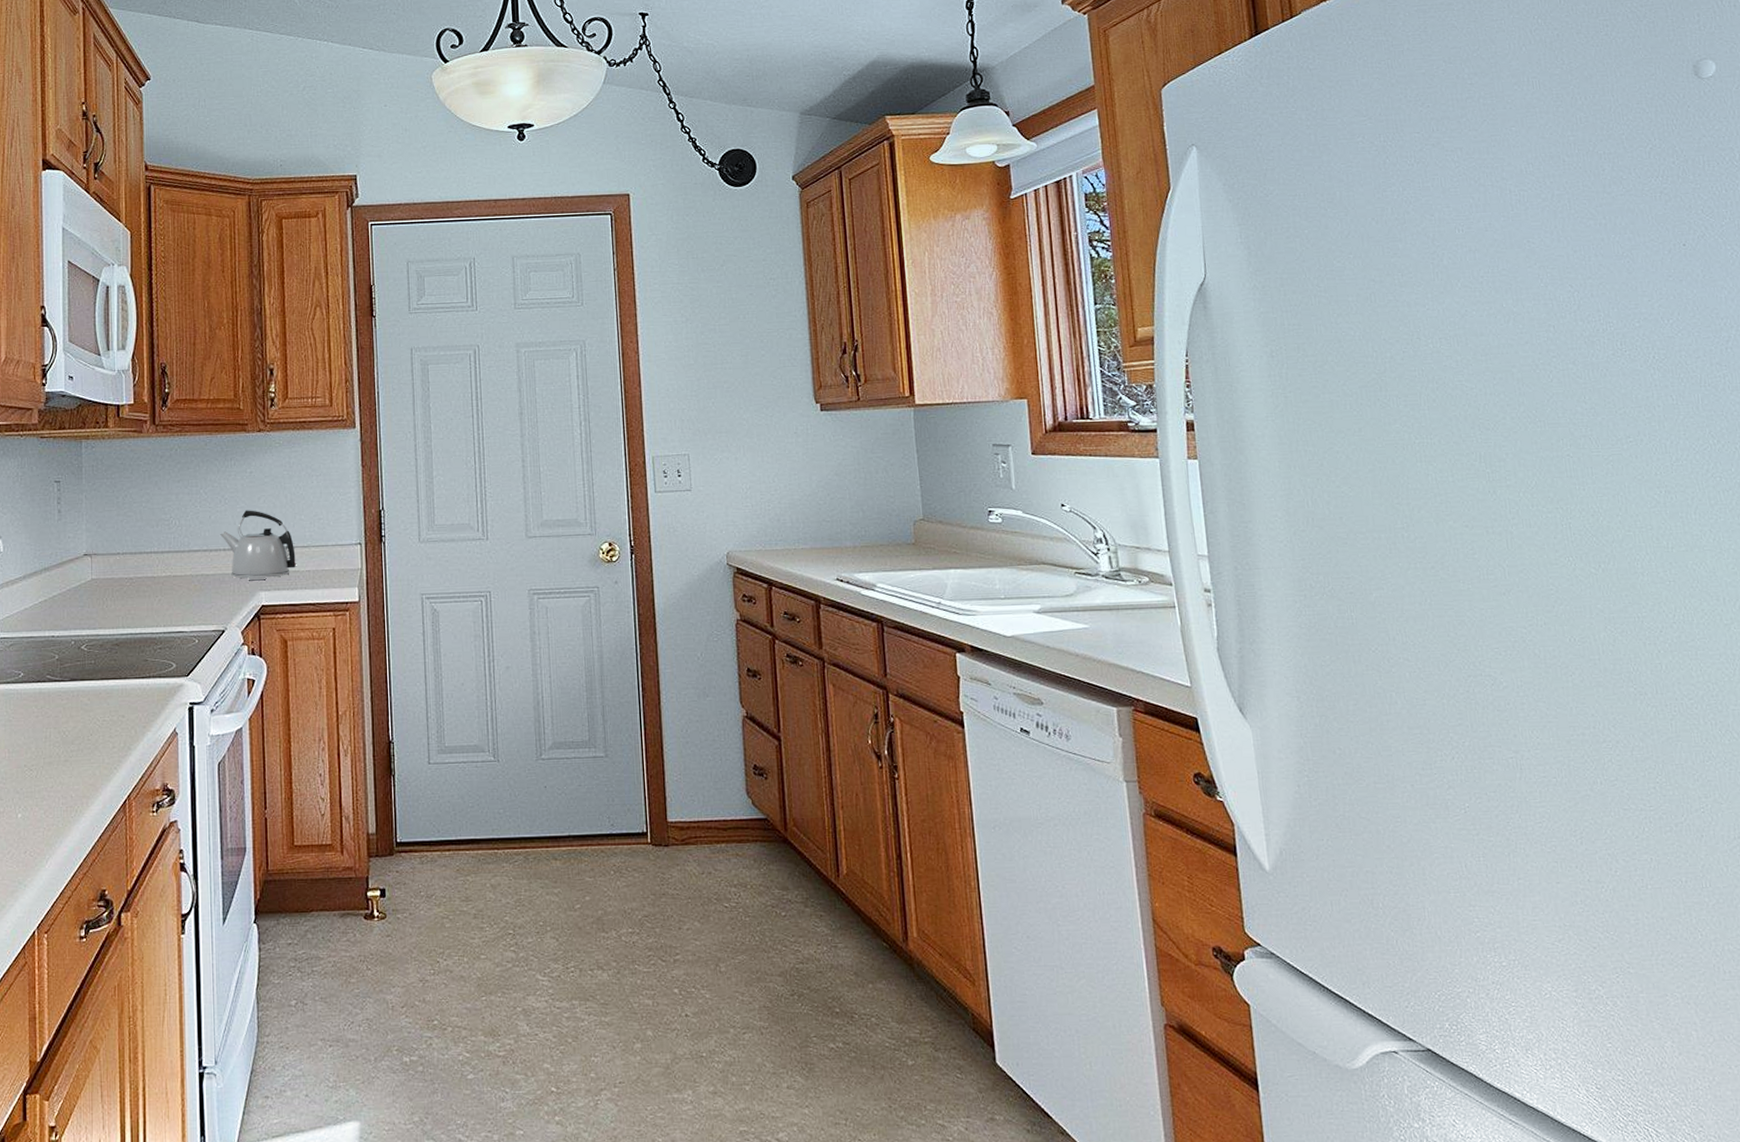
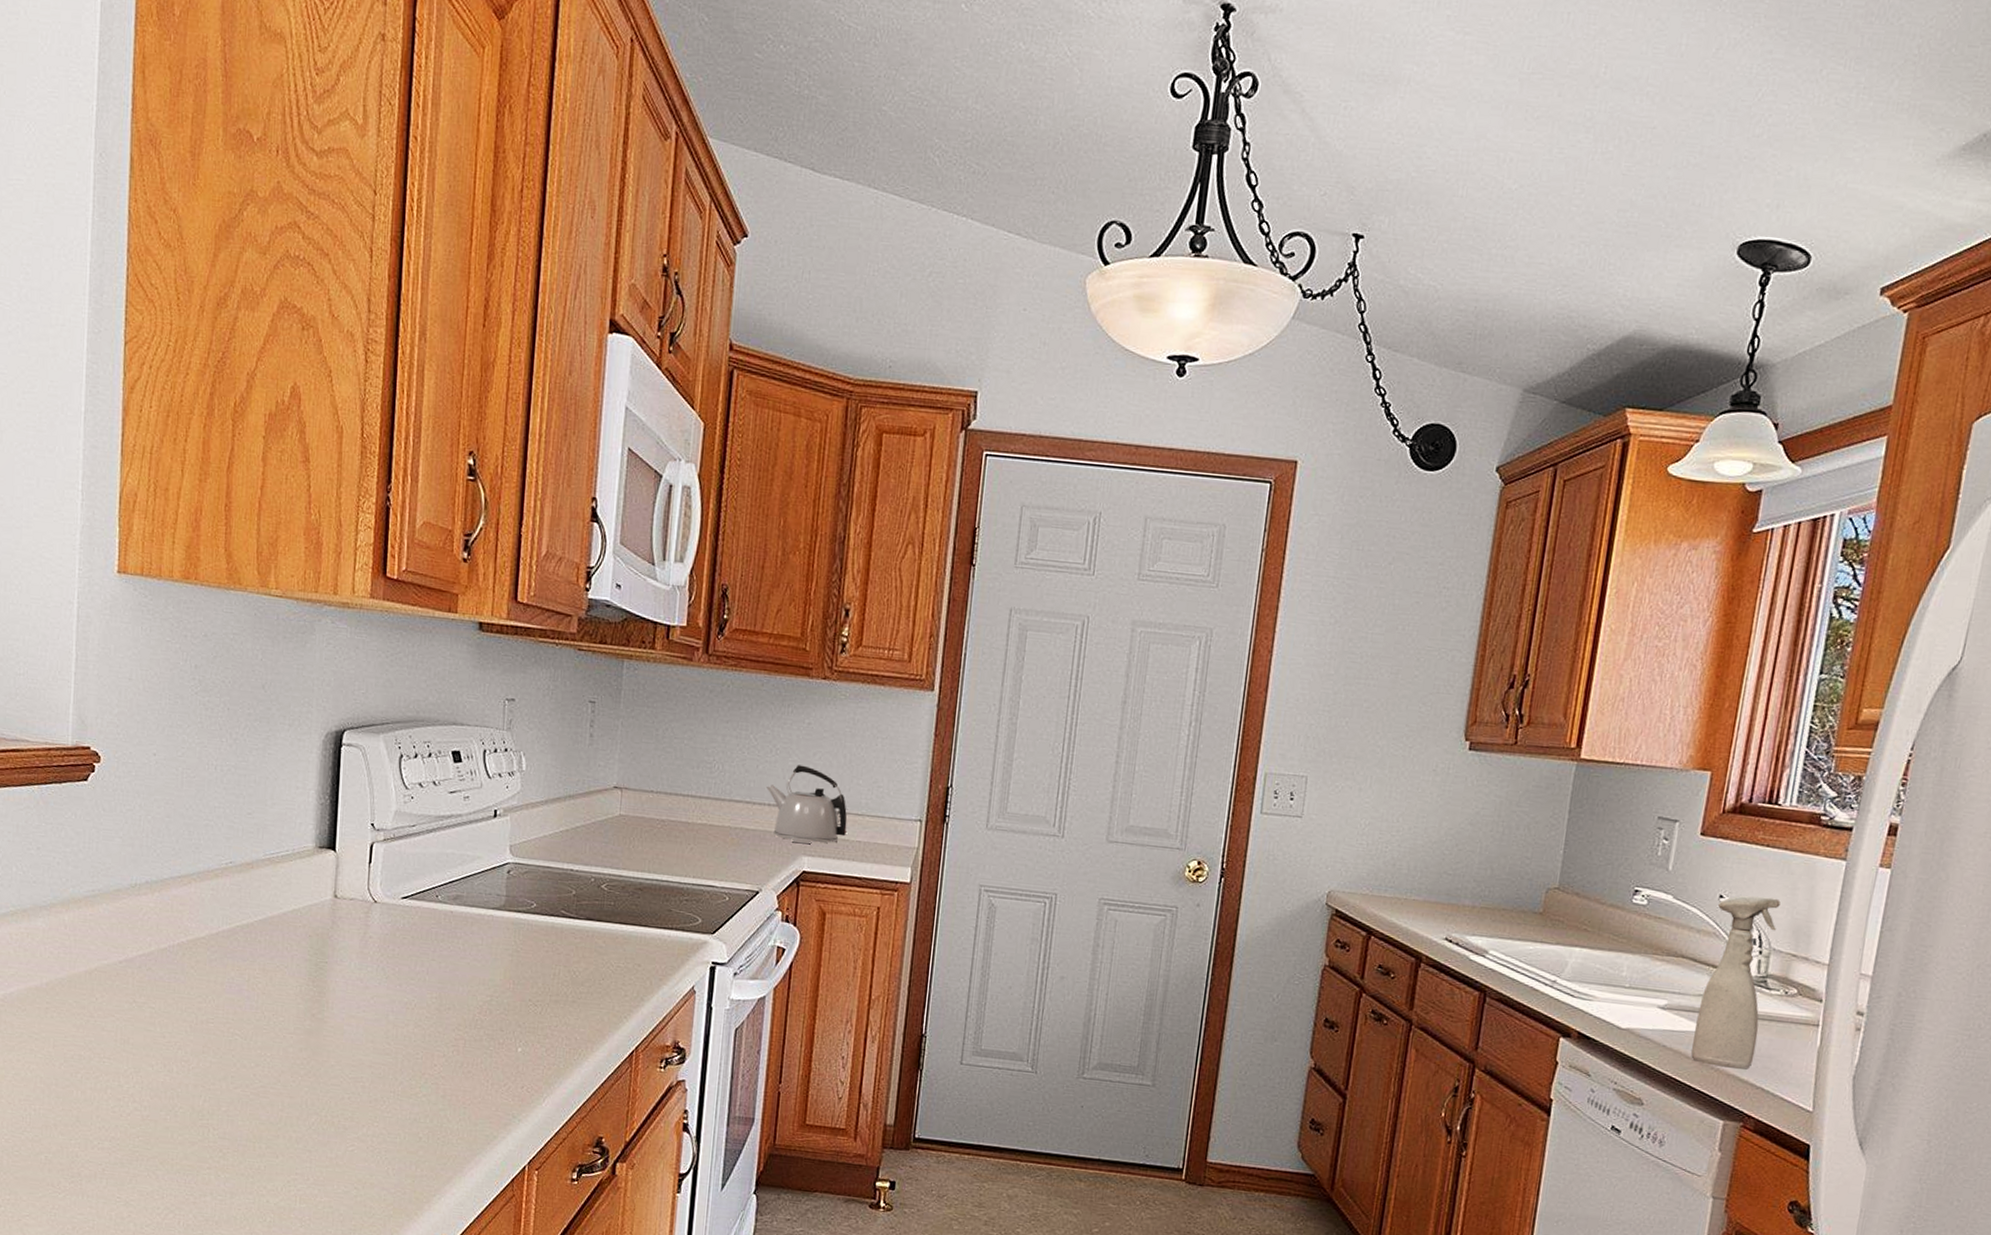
spray bottle: none [1062,500,1128,659] -> present [1691,895,1780,1071]

